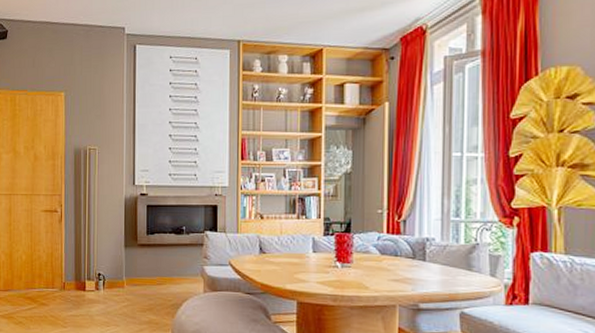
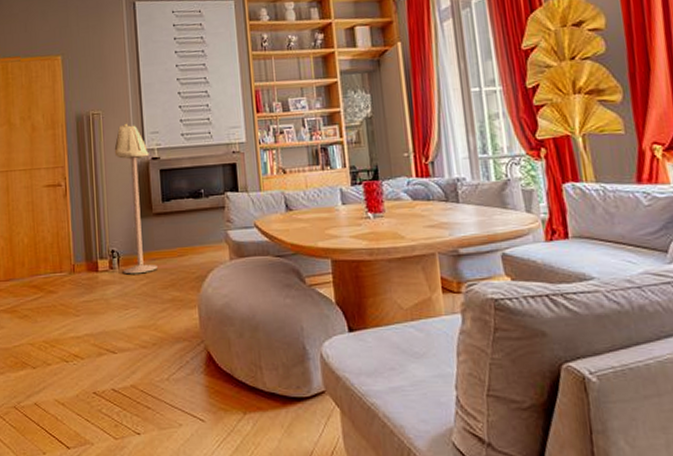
floor lamp: none [107,159,138,297] -> present [114,123,157,275]

